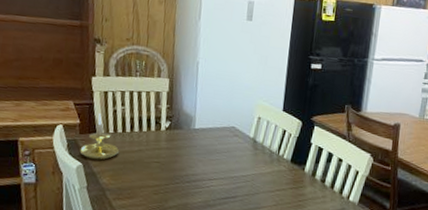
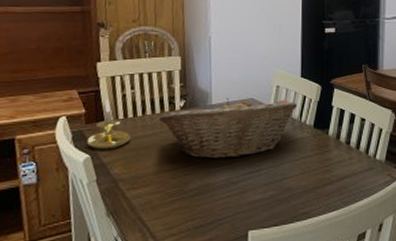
fruit basket: none [146,124,276,182] -> present [159,98,297,159]

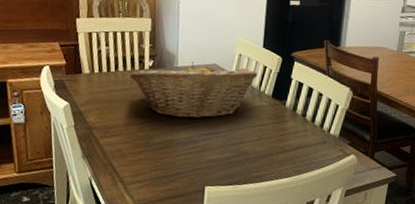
candle holder: present [86,100,132,150] -> none [66,54,105,100]

